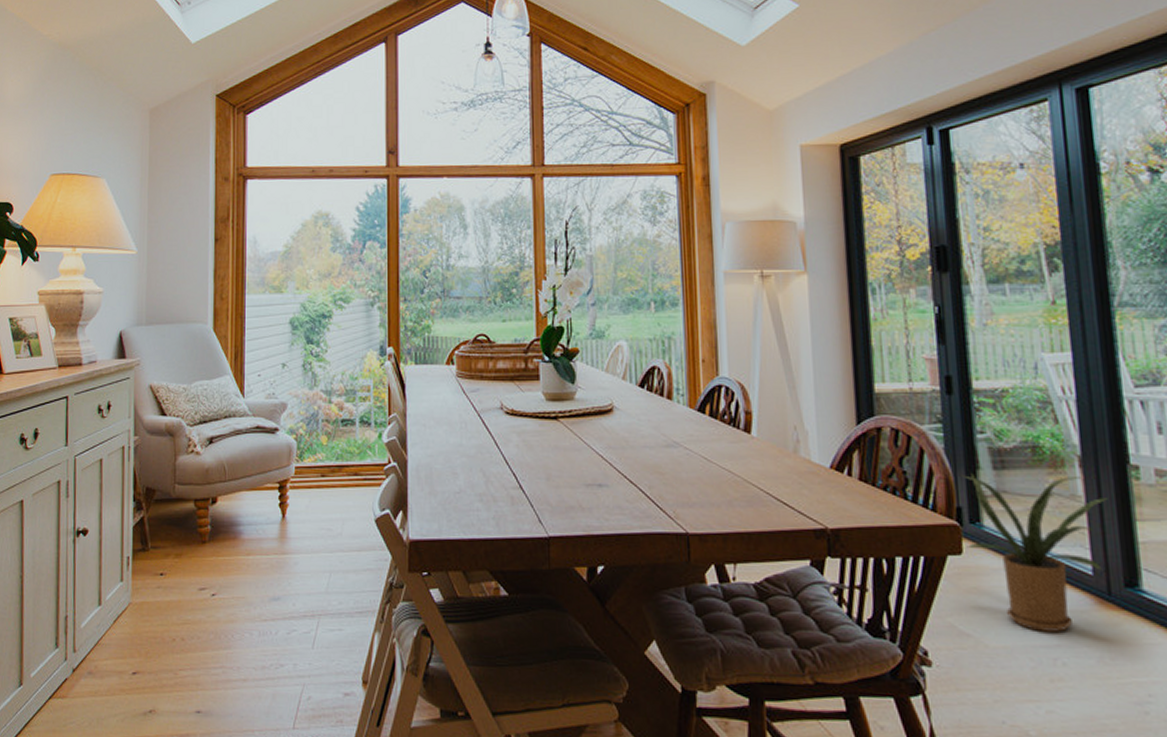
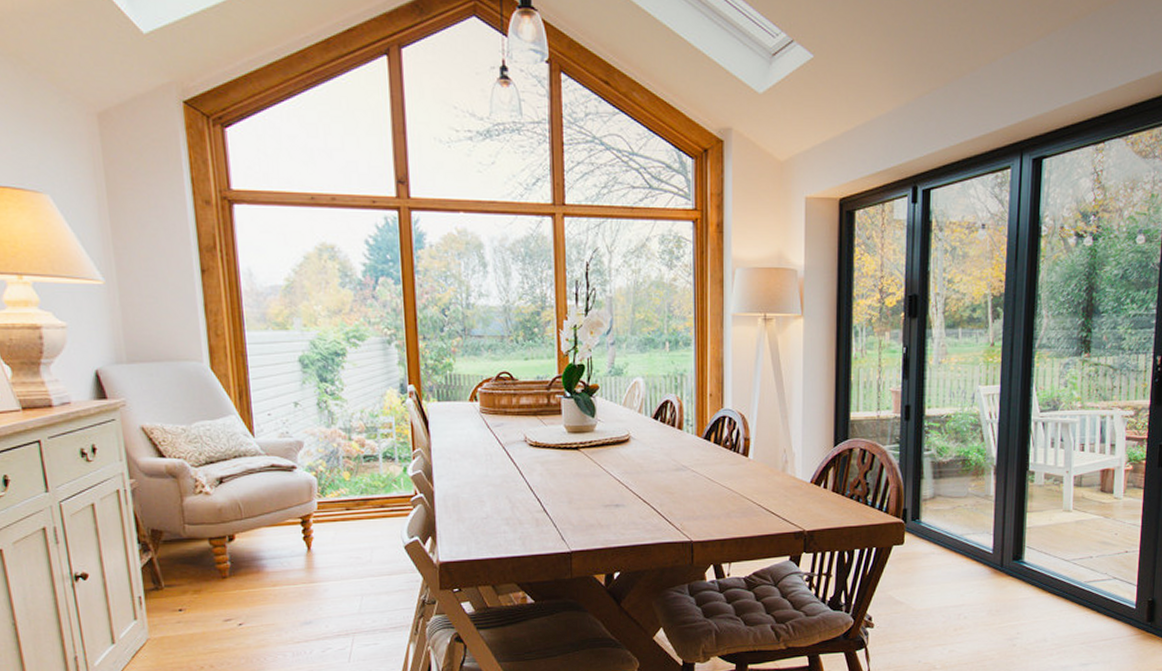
house plant: present [962,473,1110,632] -> none [907,480,1012,596]

